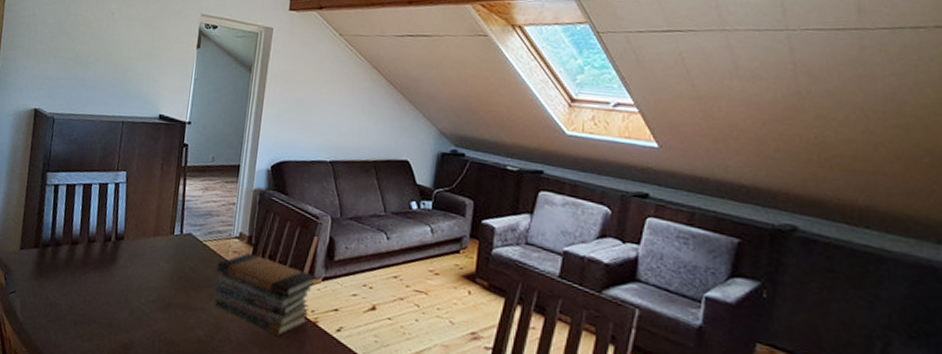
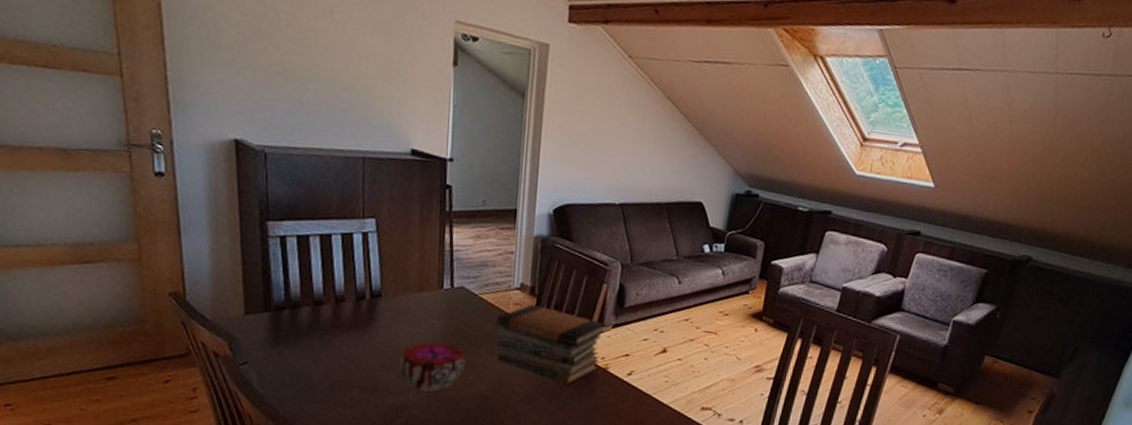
decorative bowl: none [132,284,188,332] -> present [399,342,466,392]

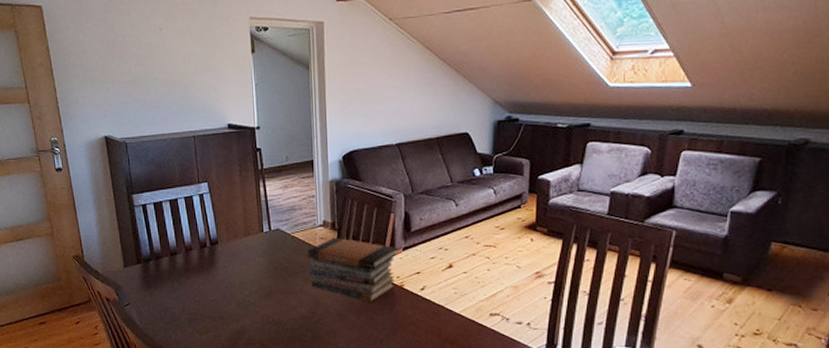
decorative bowl: present [399,342,466,392] -> none [237,276,287,316]

